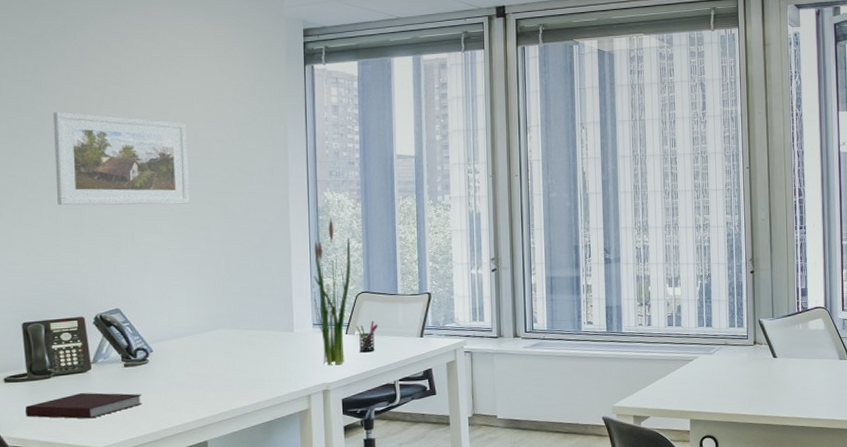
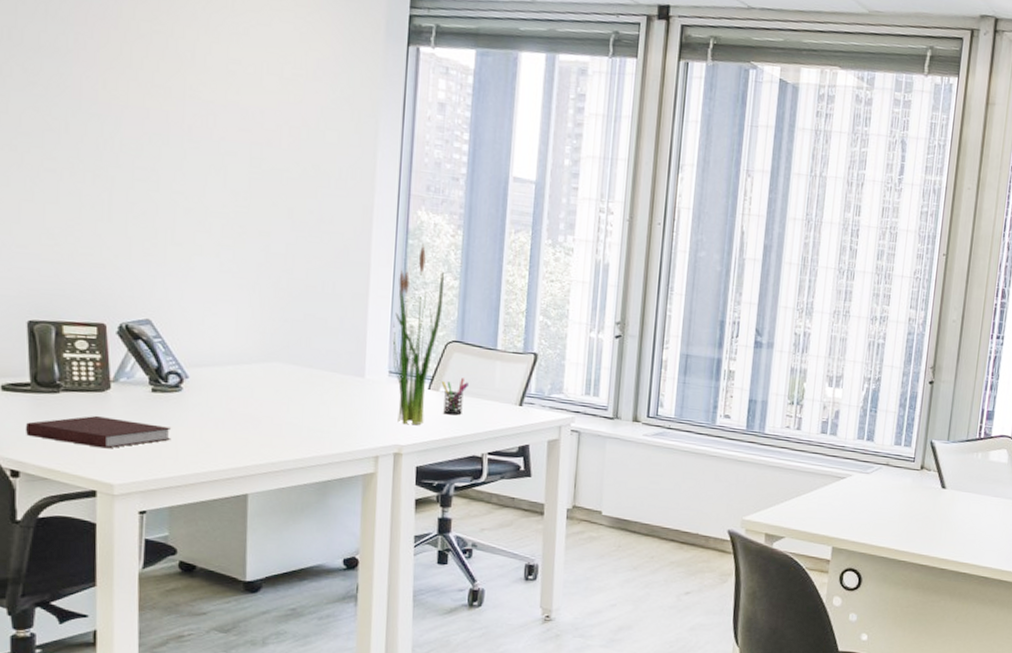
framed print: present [52,111,189,206] -> none [80,59,251,201]

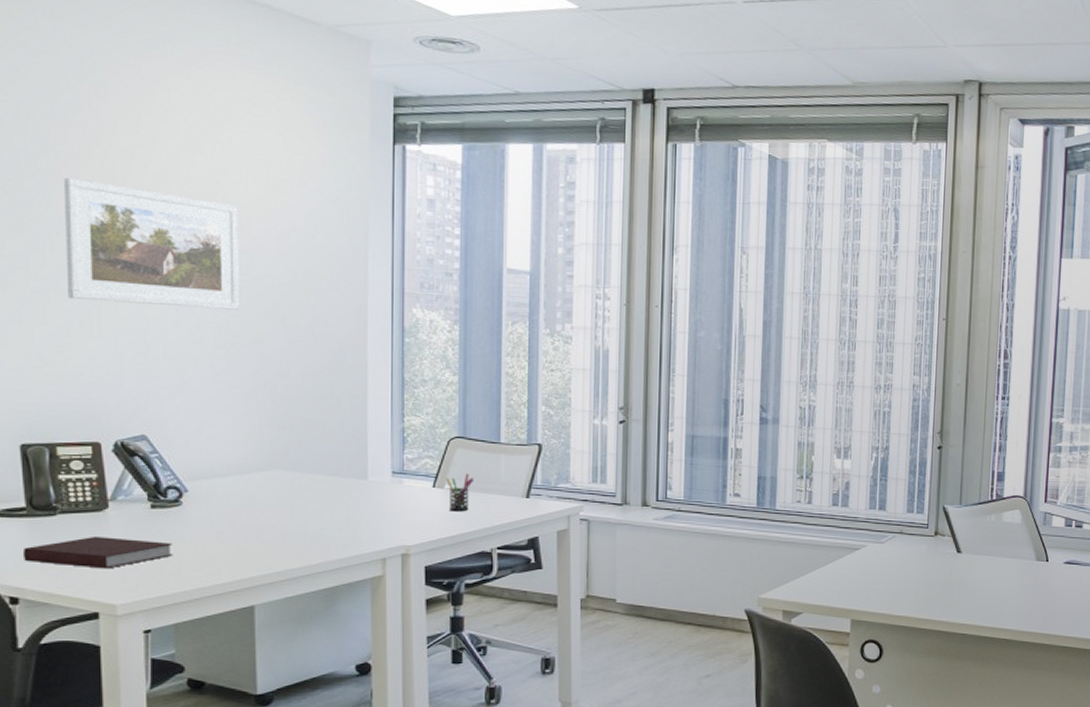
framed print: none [80,59,251,201] -> present [63,177,239,310]
plant: present [392,243,445,425] -> none [394,341,444,525]

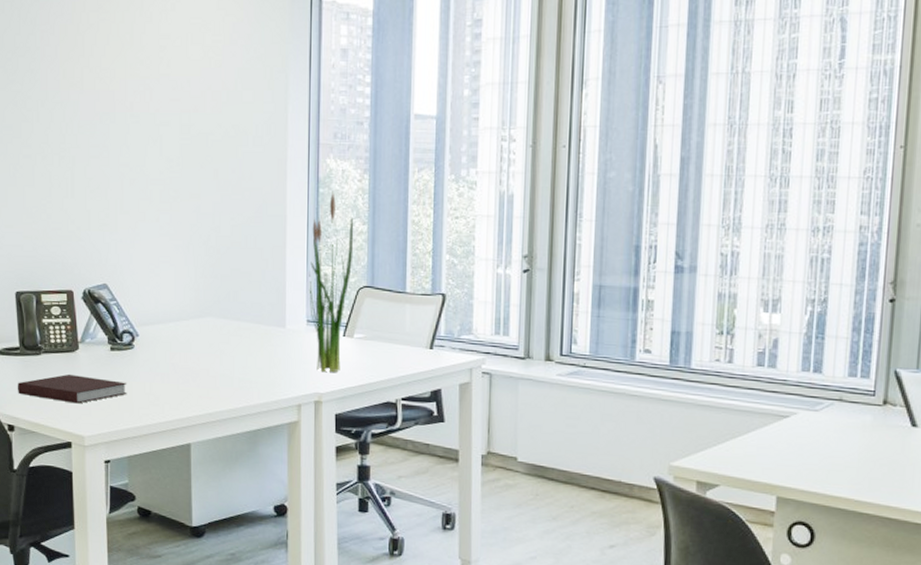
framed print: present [63,177,239,310] -> none [46,53,180,167]
plant: none [394,341,444,525] -> present [309,191,354,373]
pen holder: present [445,473,473,512] -> none [355,323,380,361]

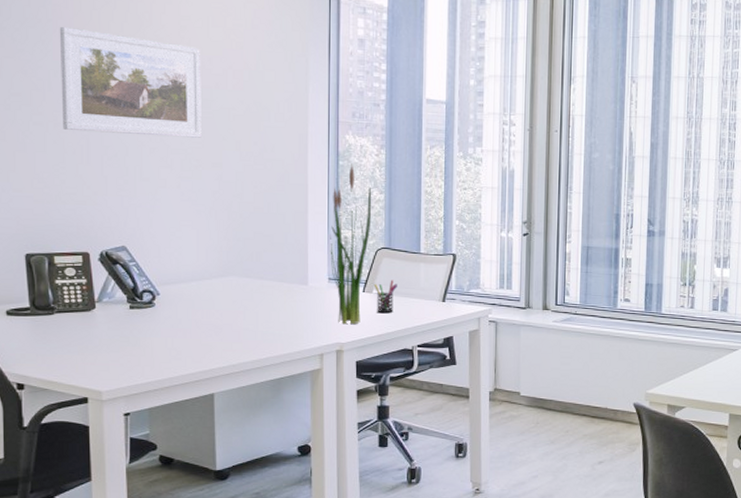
notebook: present [17,373,127,404] -> none [27,332,148,361]
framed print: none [46,53,180,167] -> present [59,26,202,138]
pen holder: none [355,323,380,361] -> present [373,280,397,314]

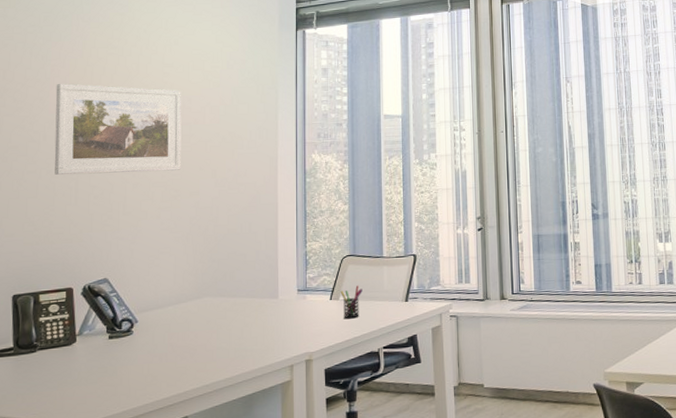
plant: present [330,163,372,325] -> none [298,179,337,334]

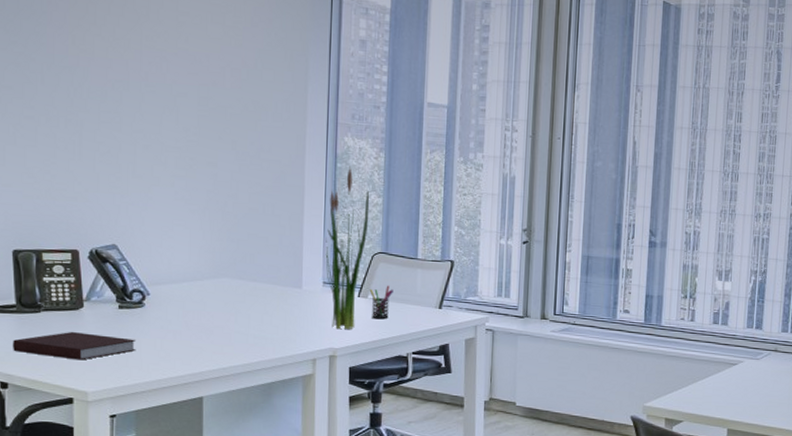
notebook: none [8,366,125,395] -> present [12,331,137,360]
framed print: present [54,83,182,175] -> none [54,19,199,136]
plant: none [298,179,337,334] -> present [325,166,370,330]

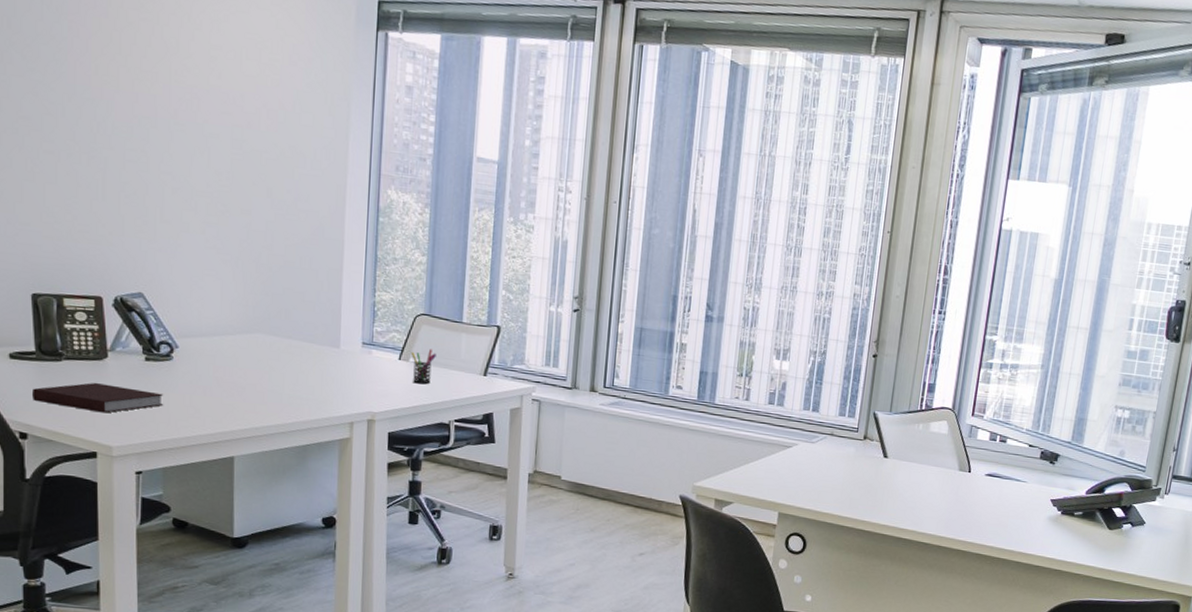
plant: present [325,166,370,330] -> none [365,221,413,393]

